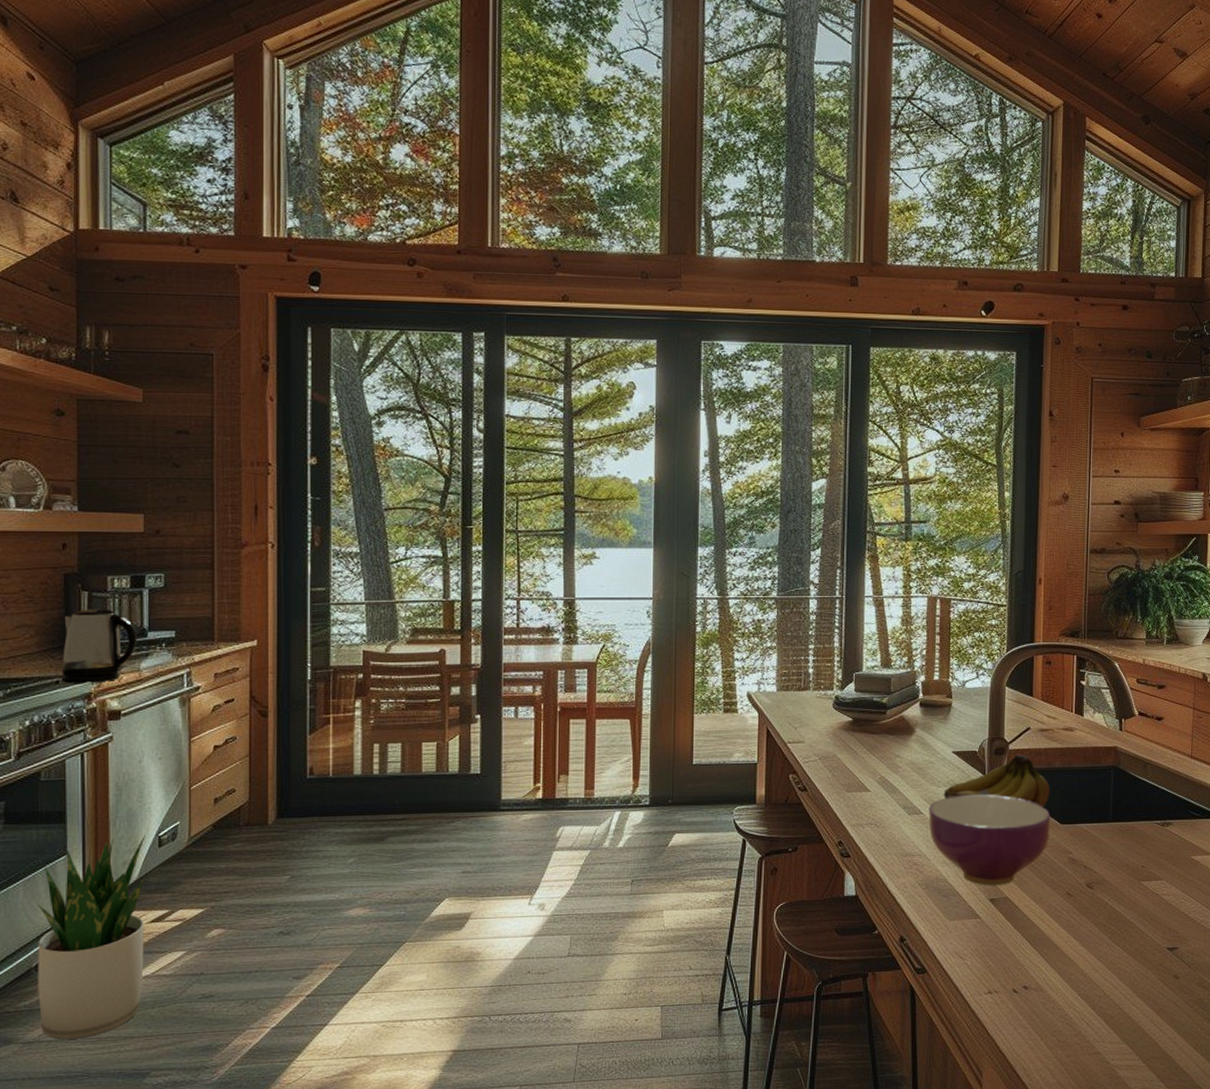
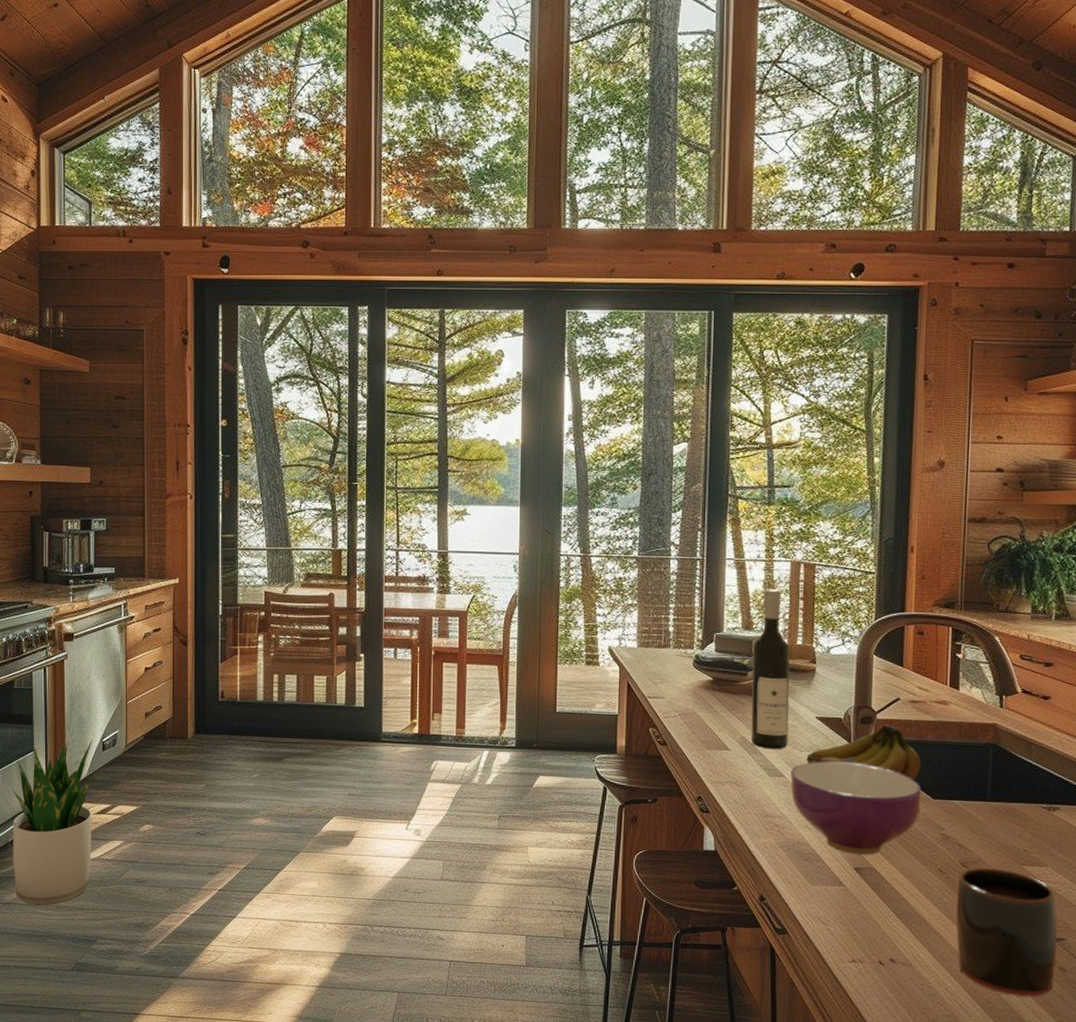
kettle: present [61,608,137,683] -> none [29,546,85,609]
bottle: none [890,625,927,787] -> present [750,589,790,750]
mug: none [1082,886,1172,1007] -> present [955,867,1058,996]

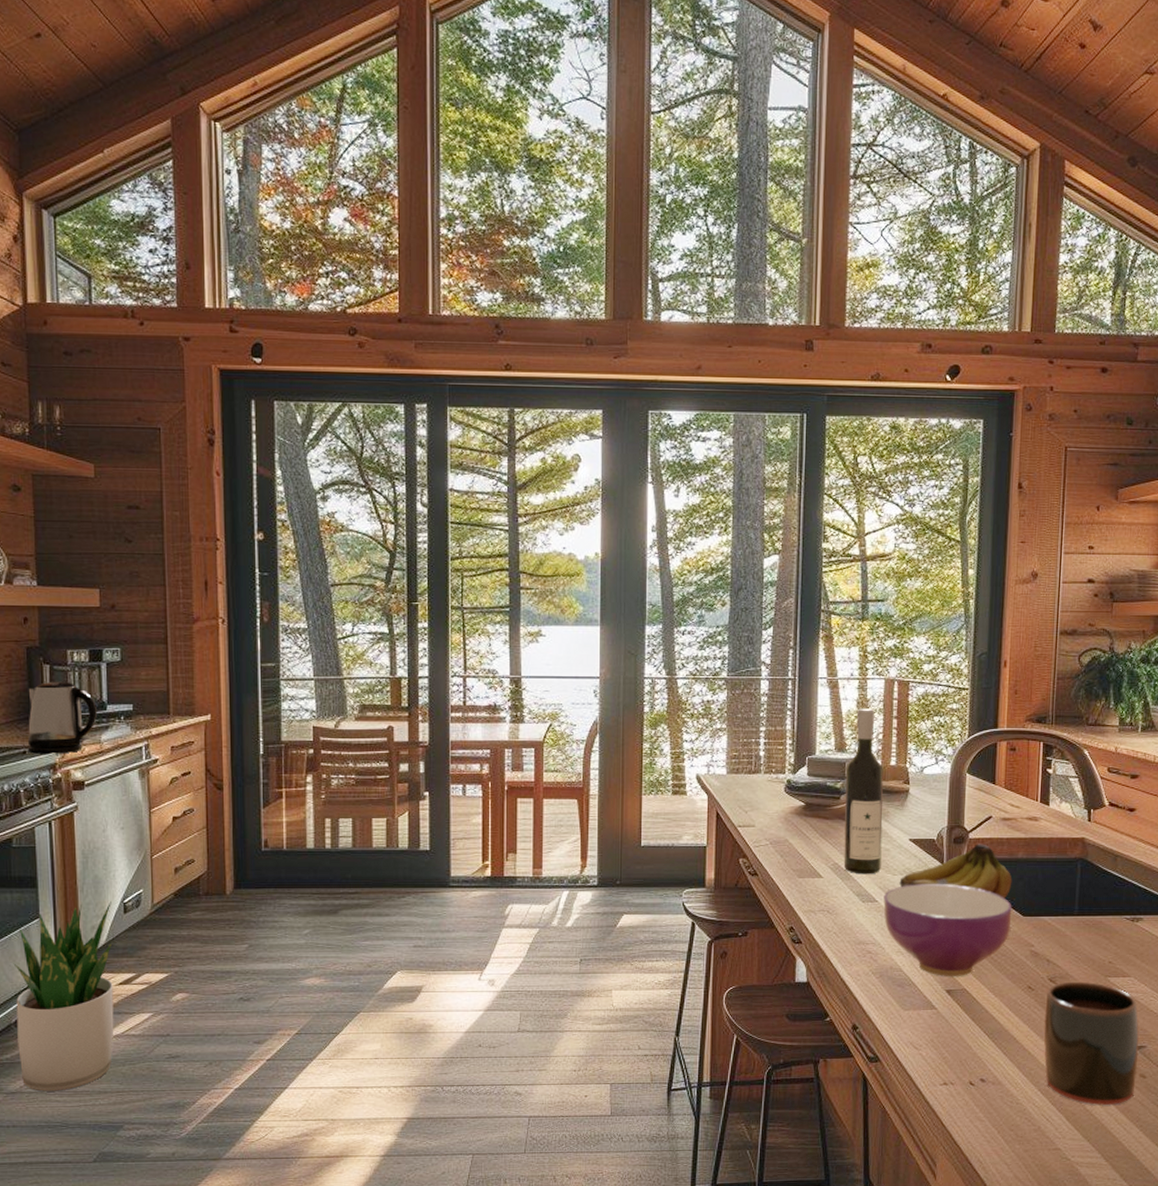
kettle: none [29,546,85,609] -> present [27,681,97,754]

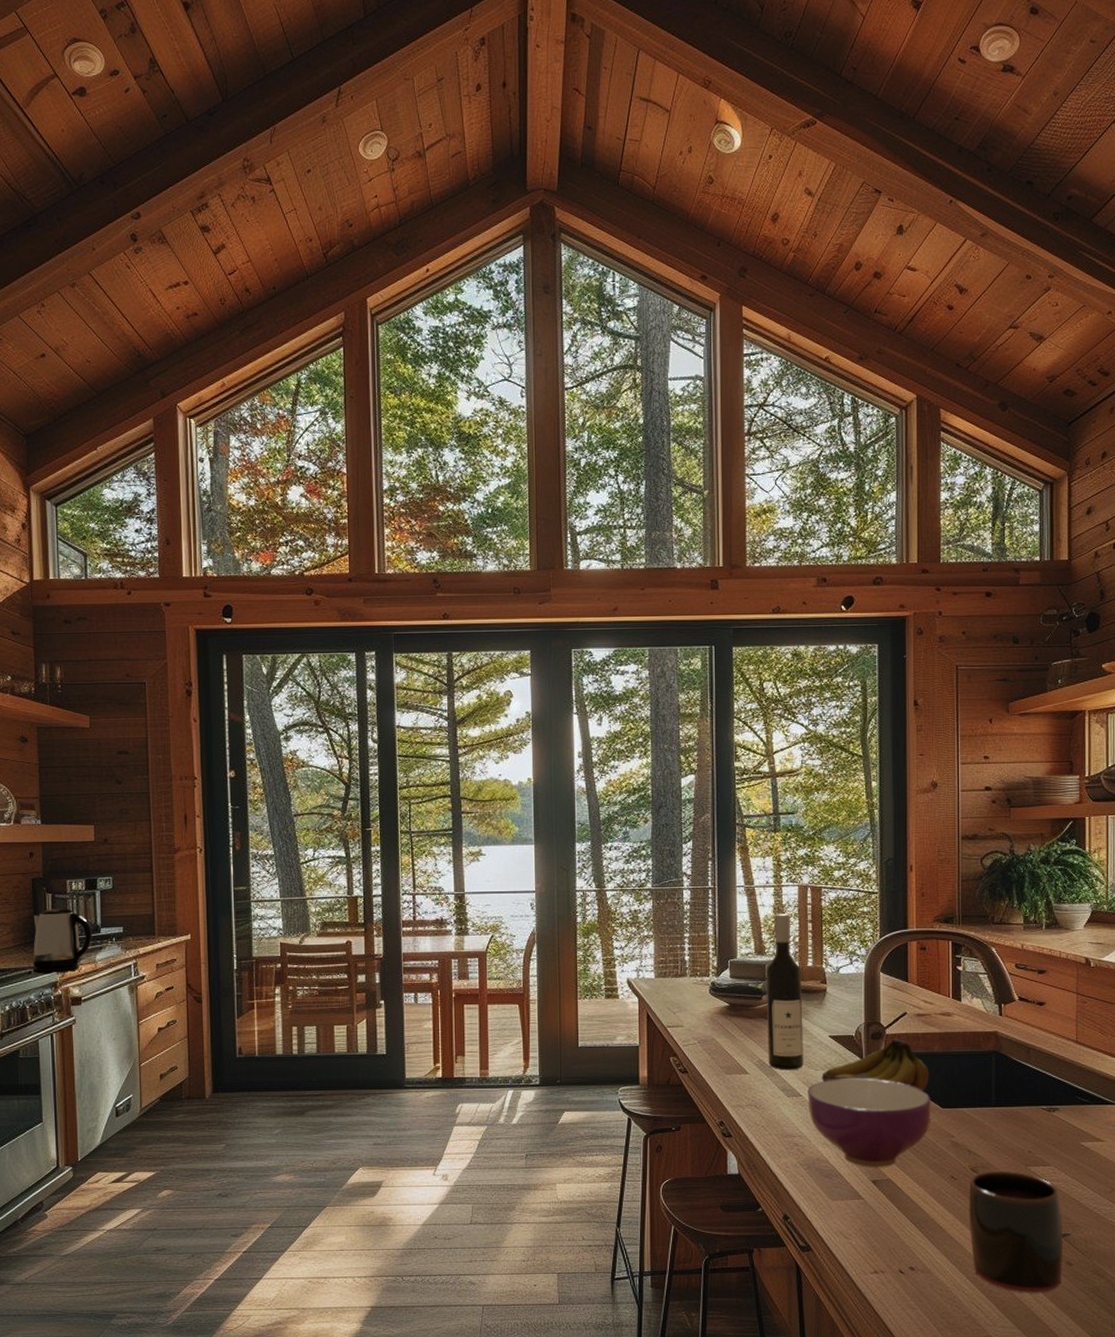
planter: present [13,901,114,1092] -> none [20,1106,108,1283]

